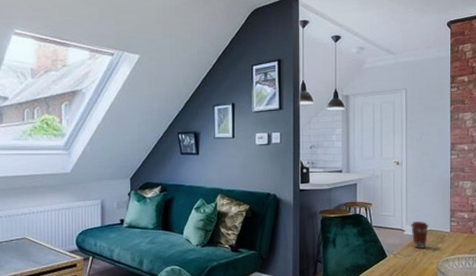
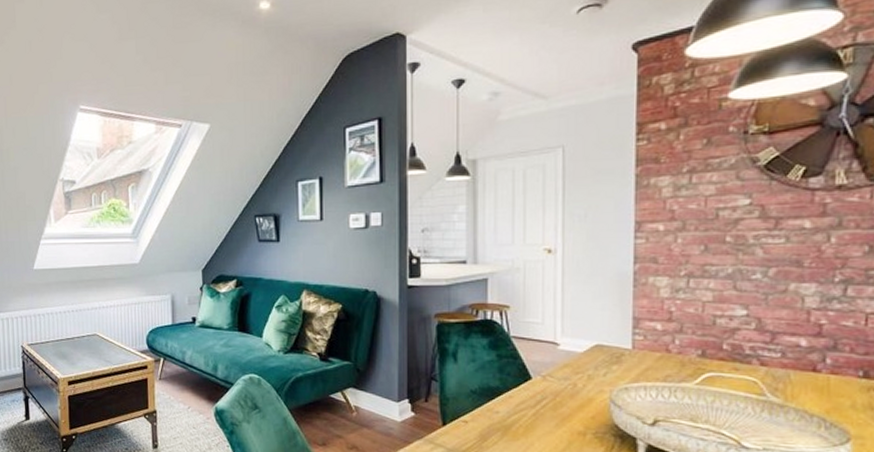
coffee cup: present [411,220,429,249] -> none [569,331,597,370]

